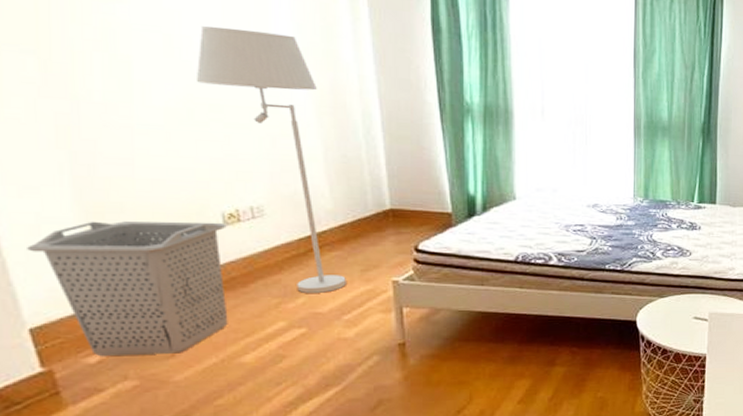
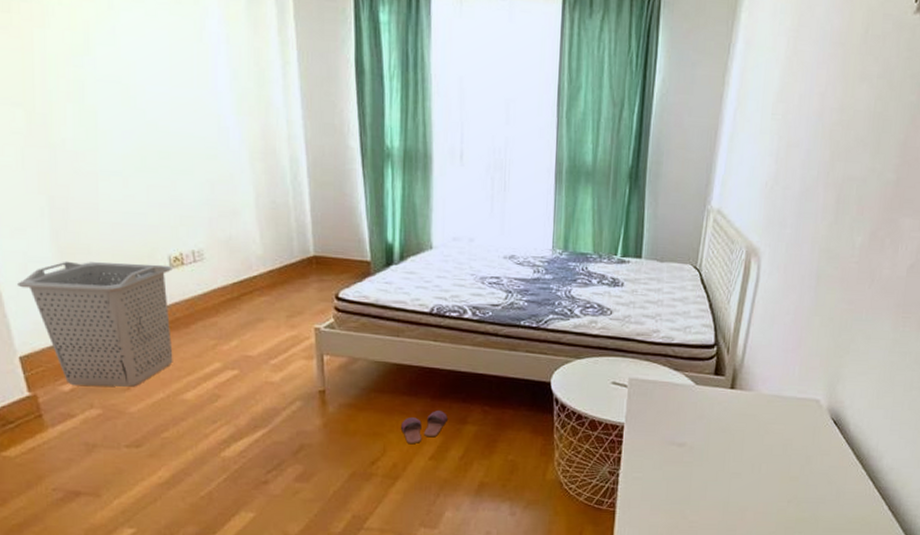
floor lamp: present [197,26,346,294] -> none [149,75,273,338]
slippers: none [488,355,535,390] -> present [401,411,447,445]

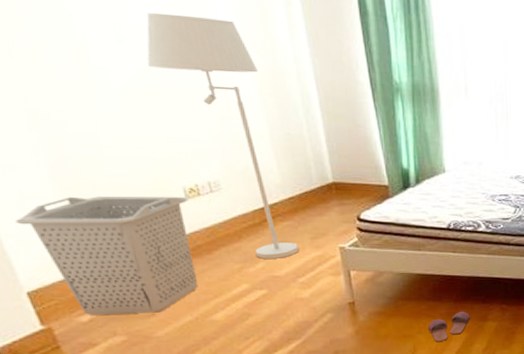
floor lamp: none [149,75,273,338] -> present [146,13,299,260]

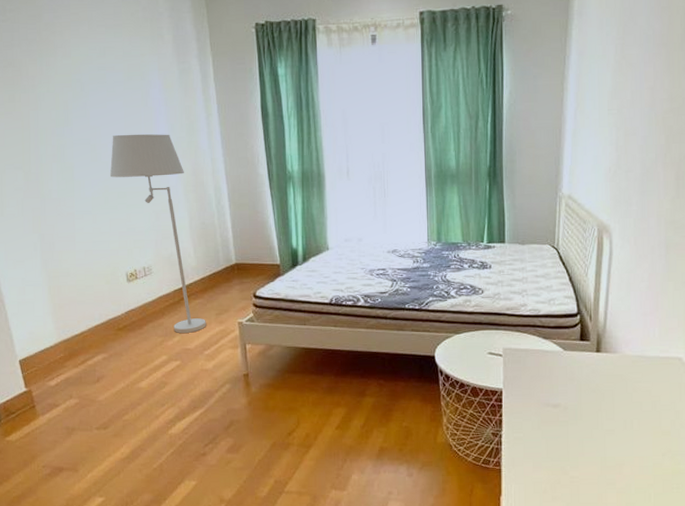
laundry basket: present [15,196,199,315] -> none [18,280,131,380]
slippers: present [429,312,470,343] -> none [311,386,349,417]

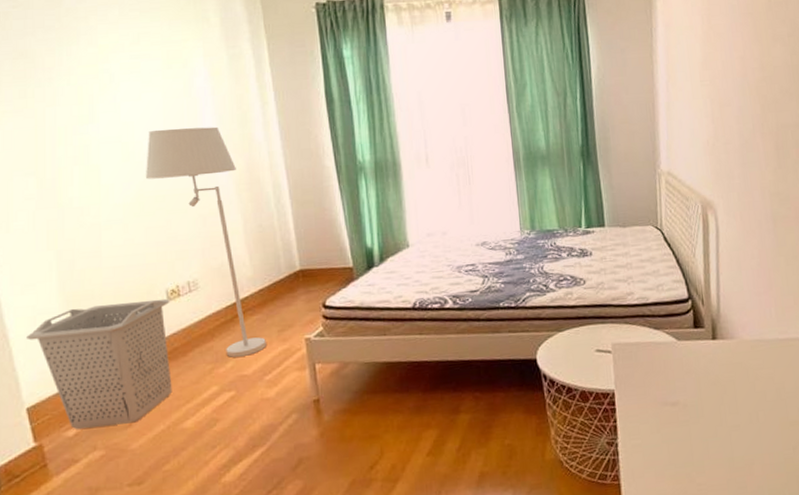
laundry basket: none [18,280,131,380] -> present [27,298,173,429]

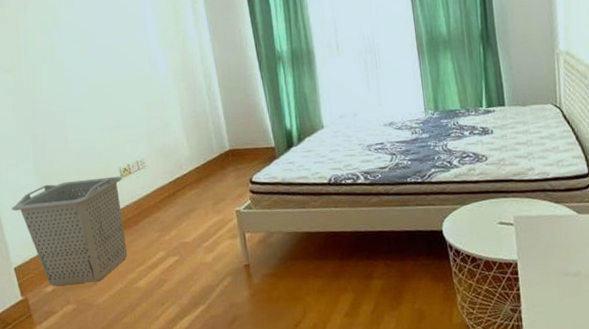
floor lamp: present [146,127,266,358] -> none [99,25,203,227]

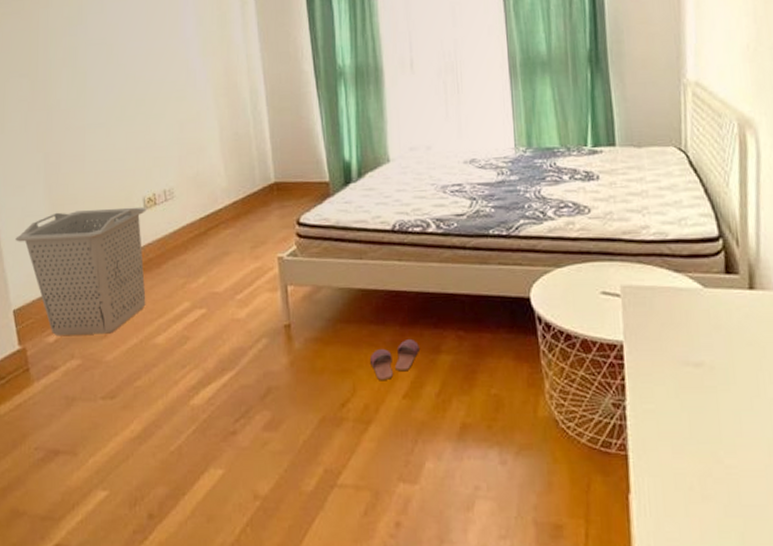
slippers: none [316,270,356,305] -> present [371,340,419,381]

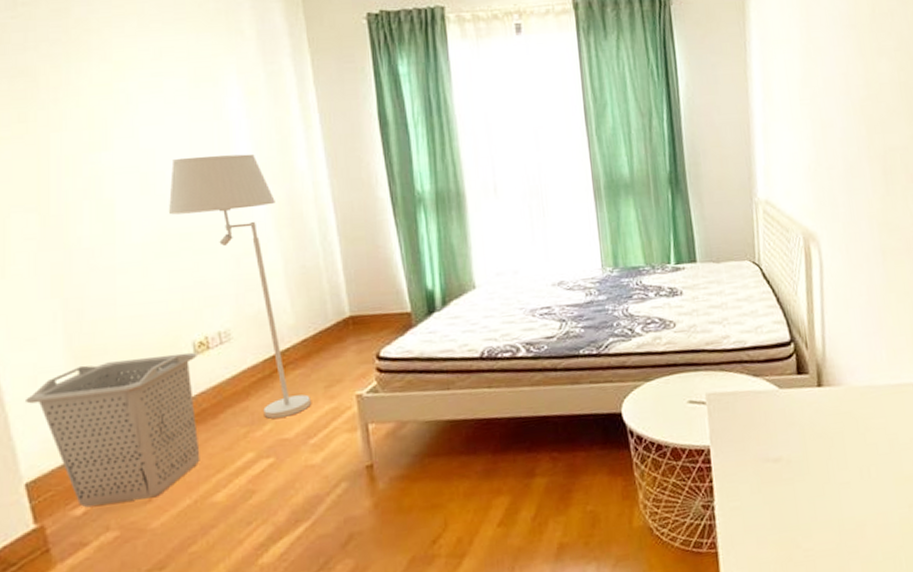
floor lamp: none [128,28,238,274] -> present [169,154,311,419]
slippers: present [371,340,419,381] -> none [462,466,513,512]

